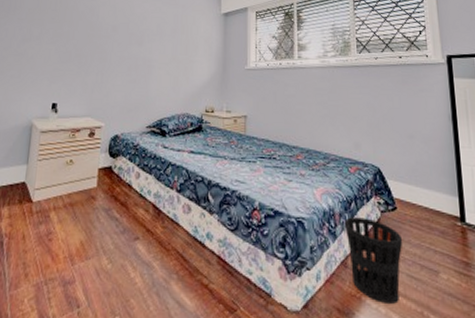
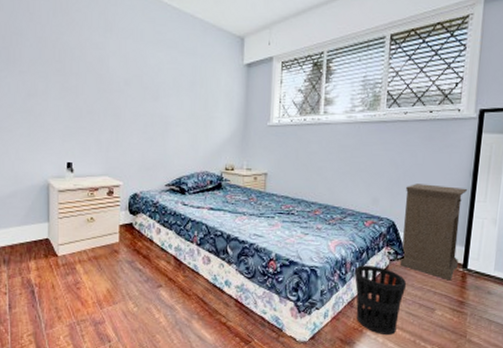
nightstand: none [387,128,455,237] -> present [399,184,468,281]

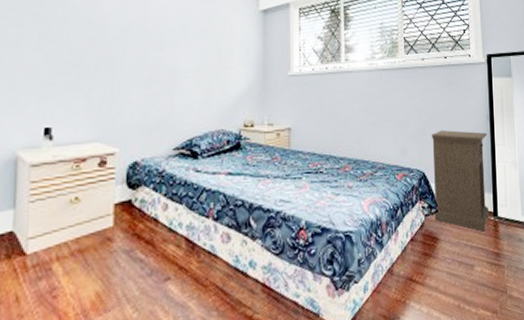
wastebasket: present [354,265,407,335] -> none [392,223,444,303]

